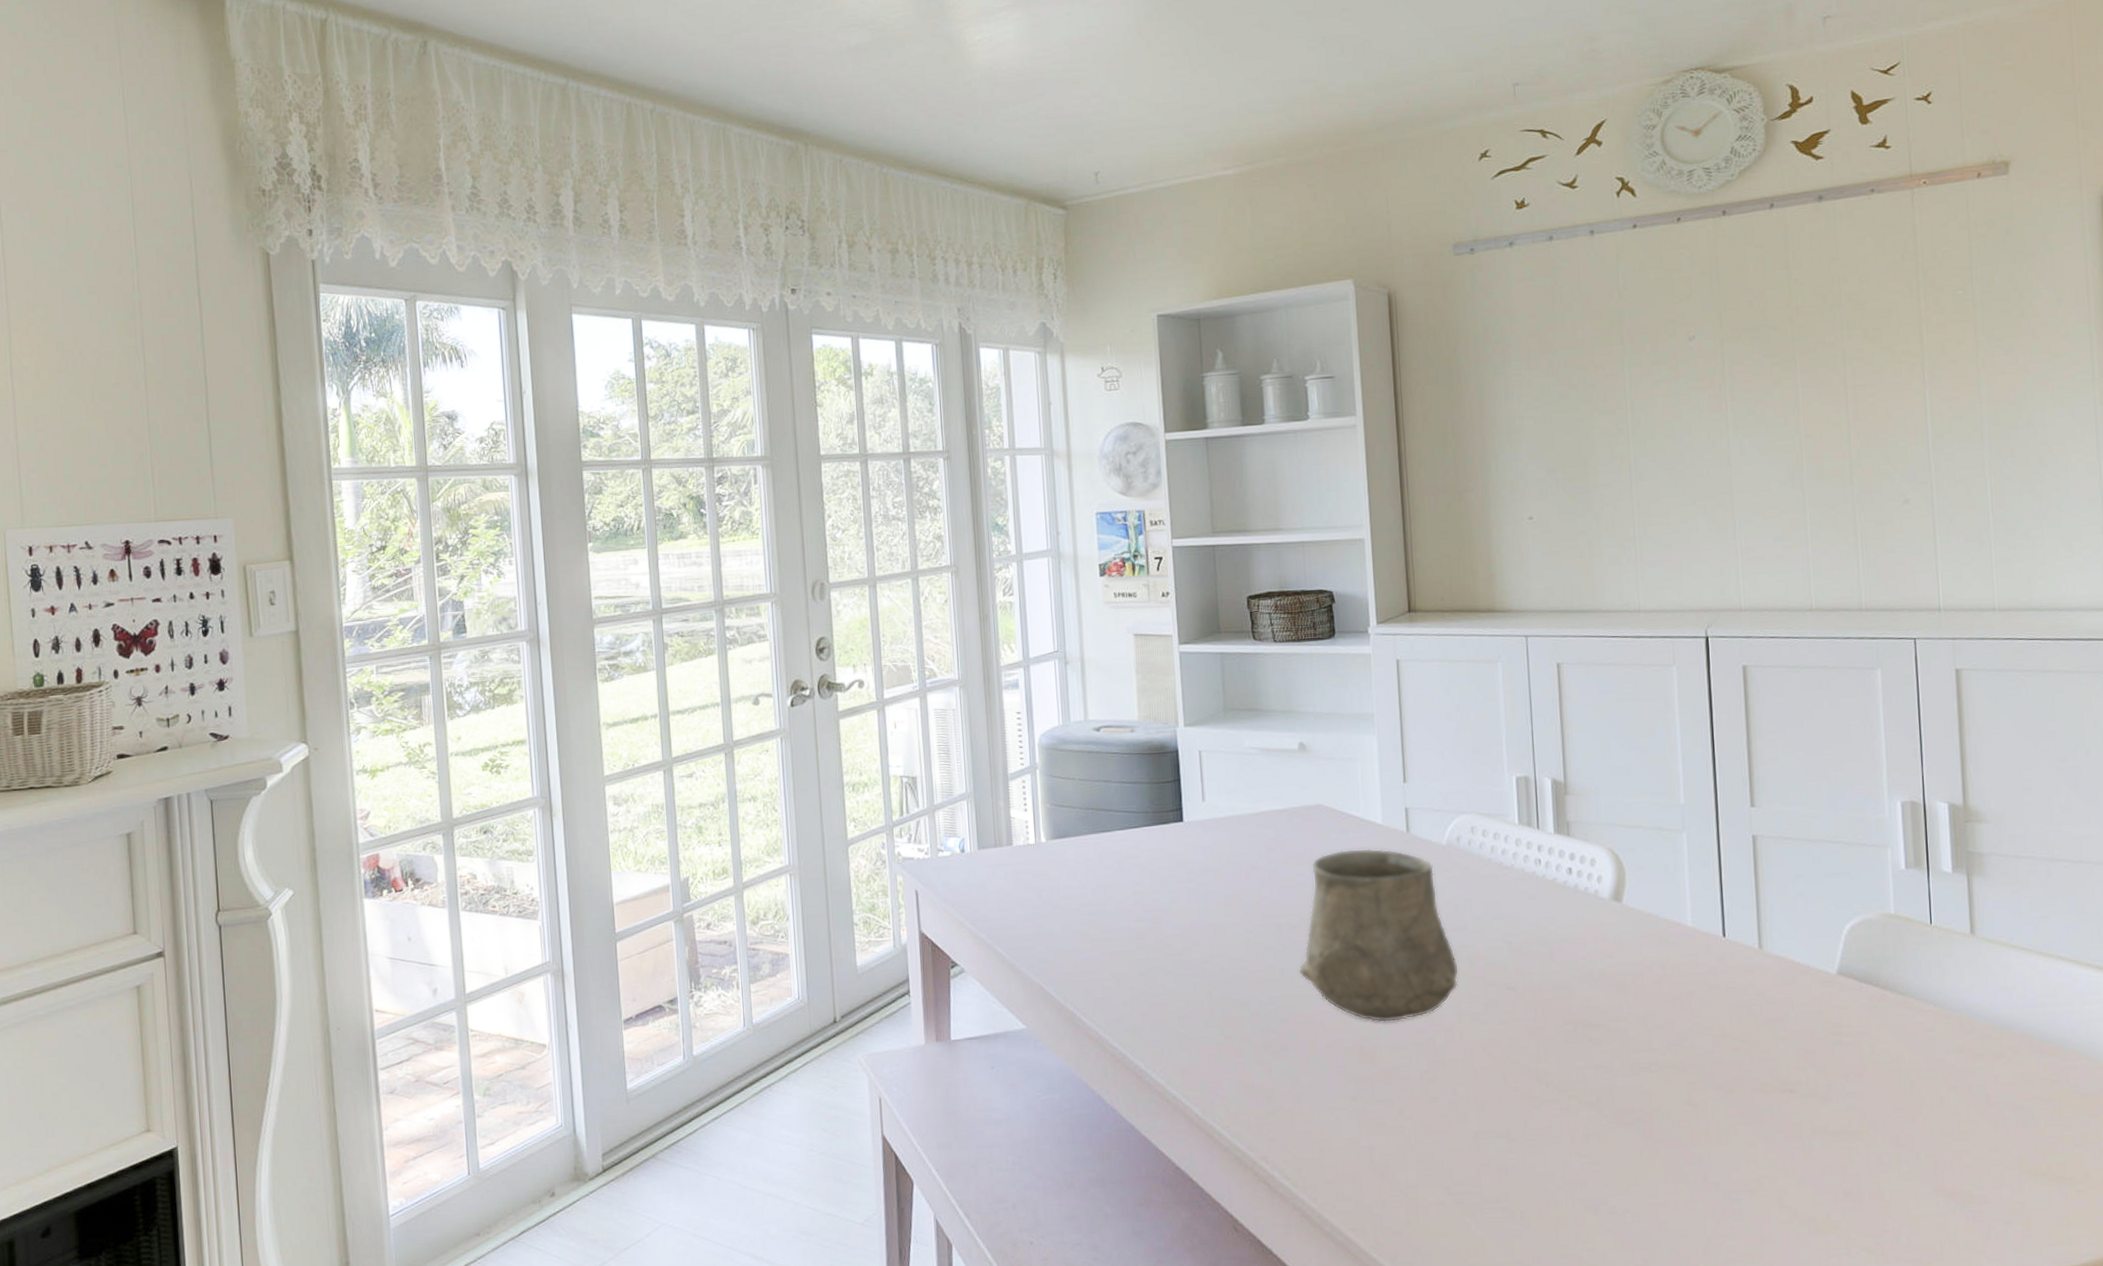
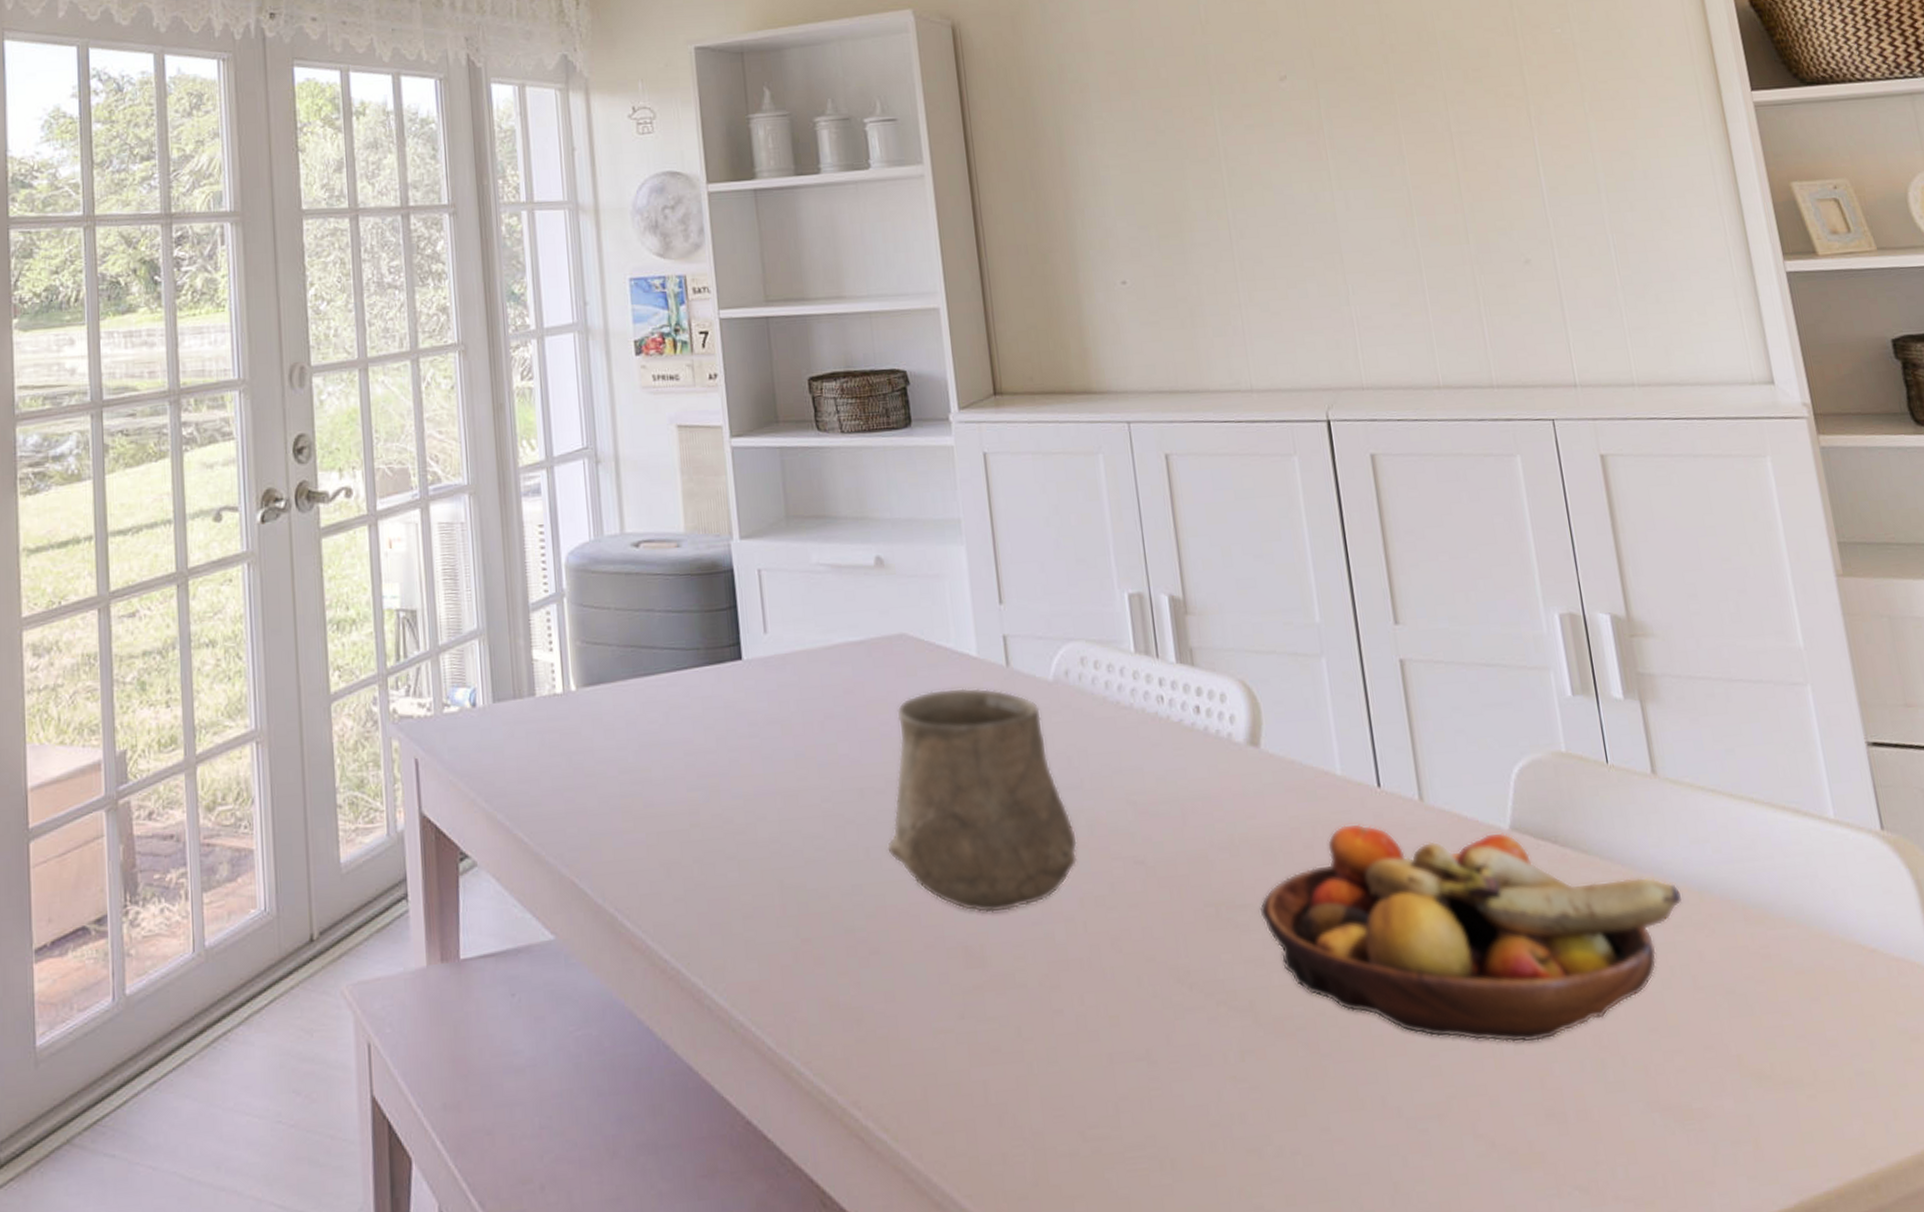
fruit bowl: none [1611,965,1985,1139] -> present [1259,823,1682,1043]

